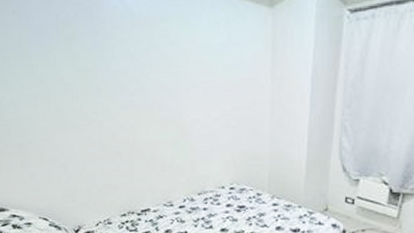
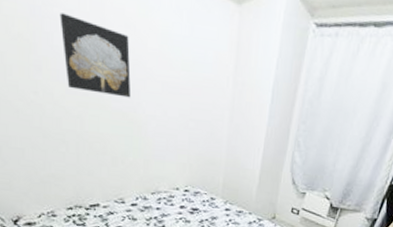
wall art: none [116,43,177,106] -> present [59,13,131,98]

